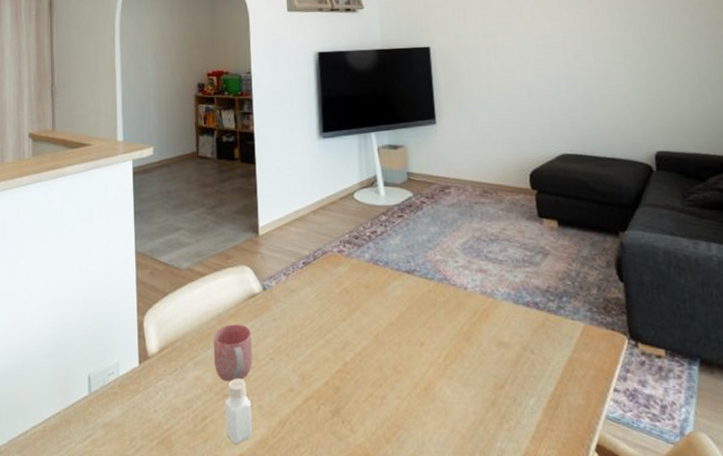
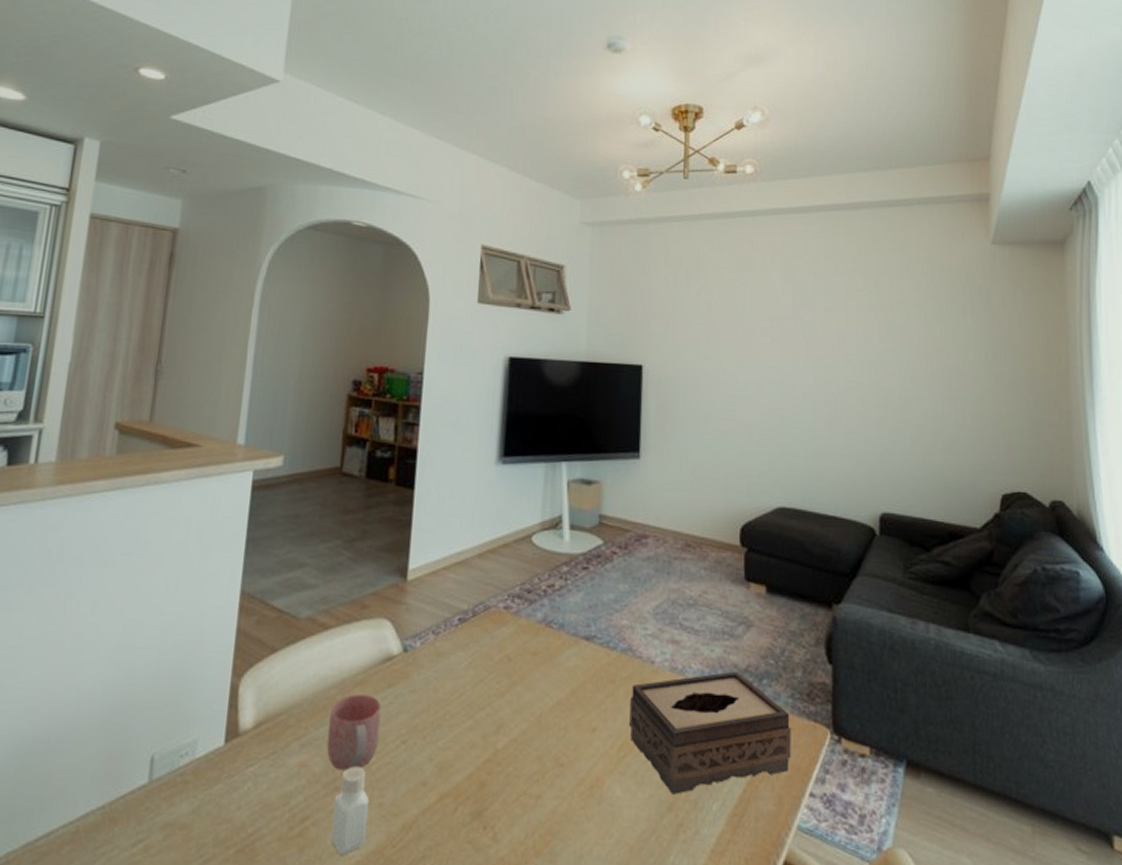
tissue box: none [450,292,594,393] -> present [629,671,791,795]

